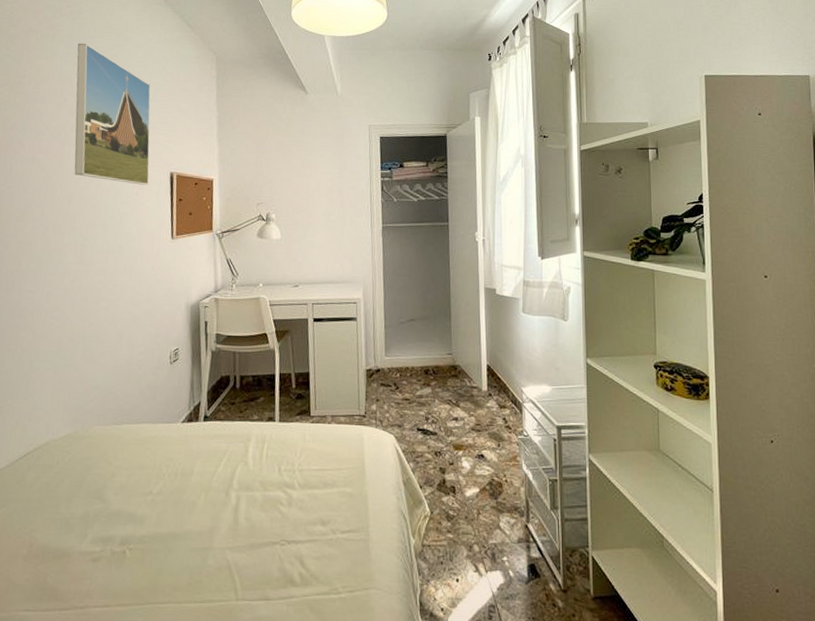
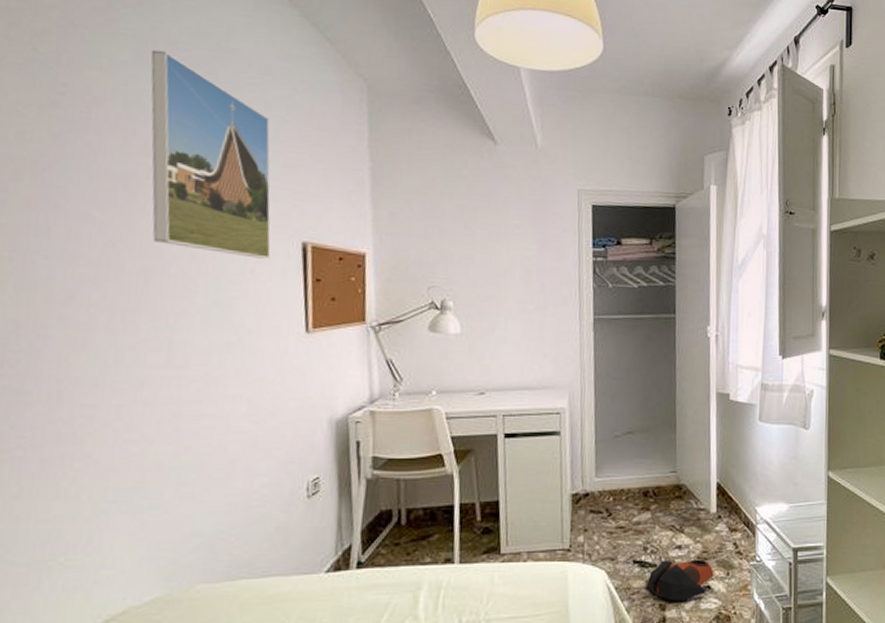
bag: none [428,429,487,467] -> present [646,559,714,602]

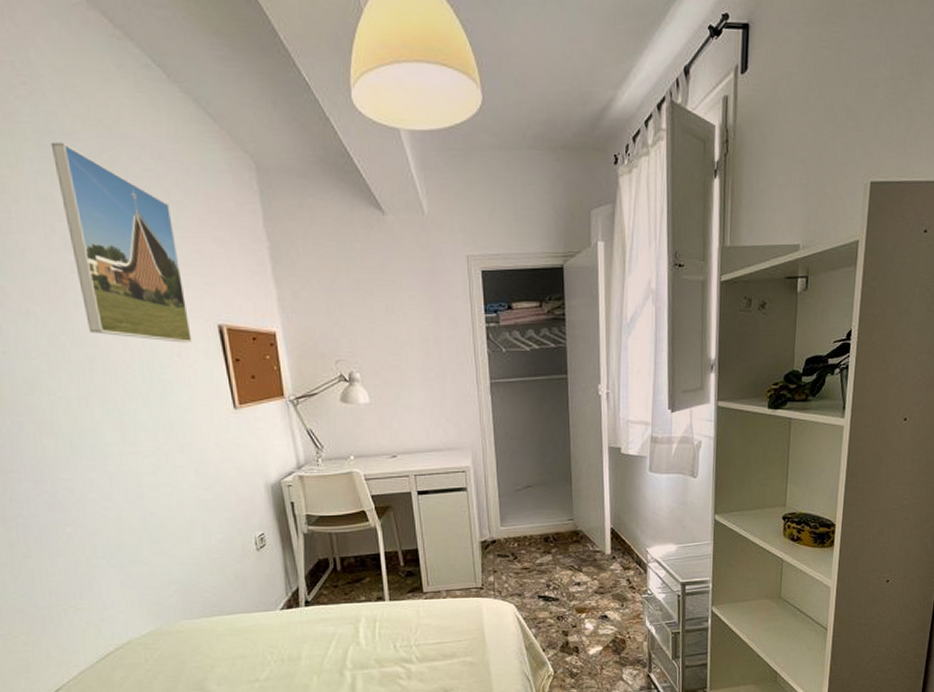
bag: present [646,559,714,602] -> none [550,593,610,629]

